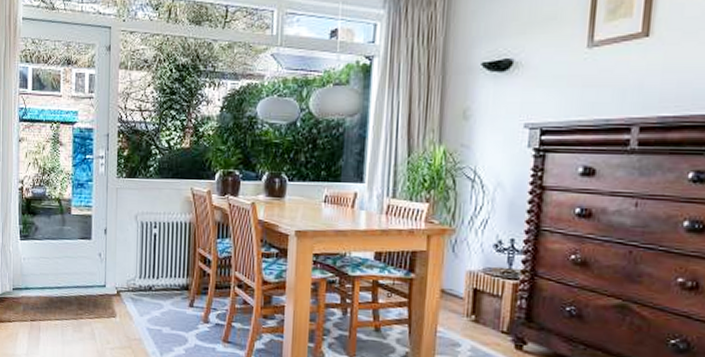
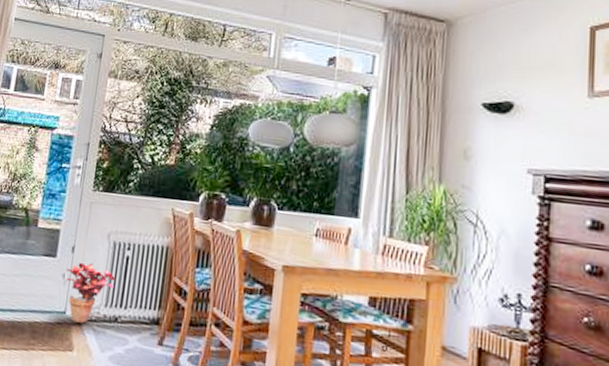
potted plant: none [102,242,147,294] -> present [66,262,116,324]

